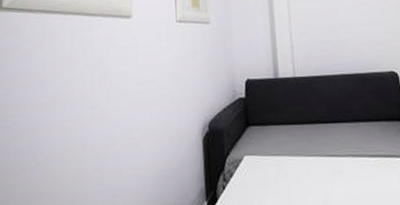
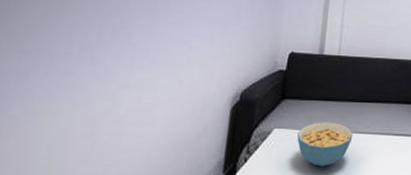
cereal bowl: none [267,146,324,193] -> present [297,122,353,167]

